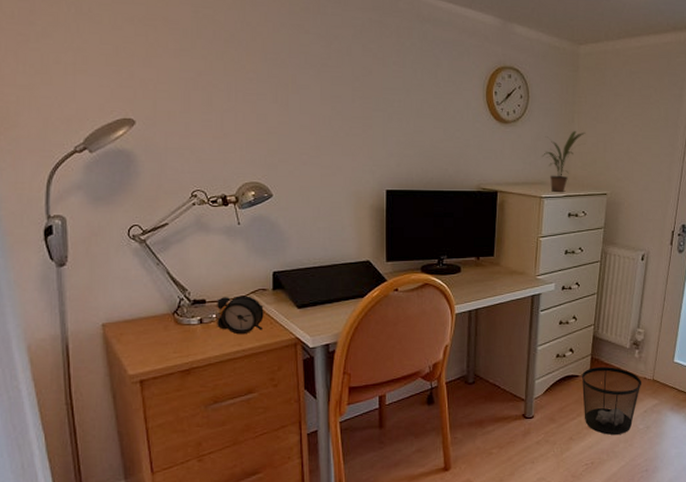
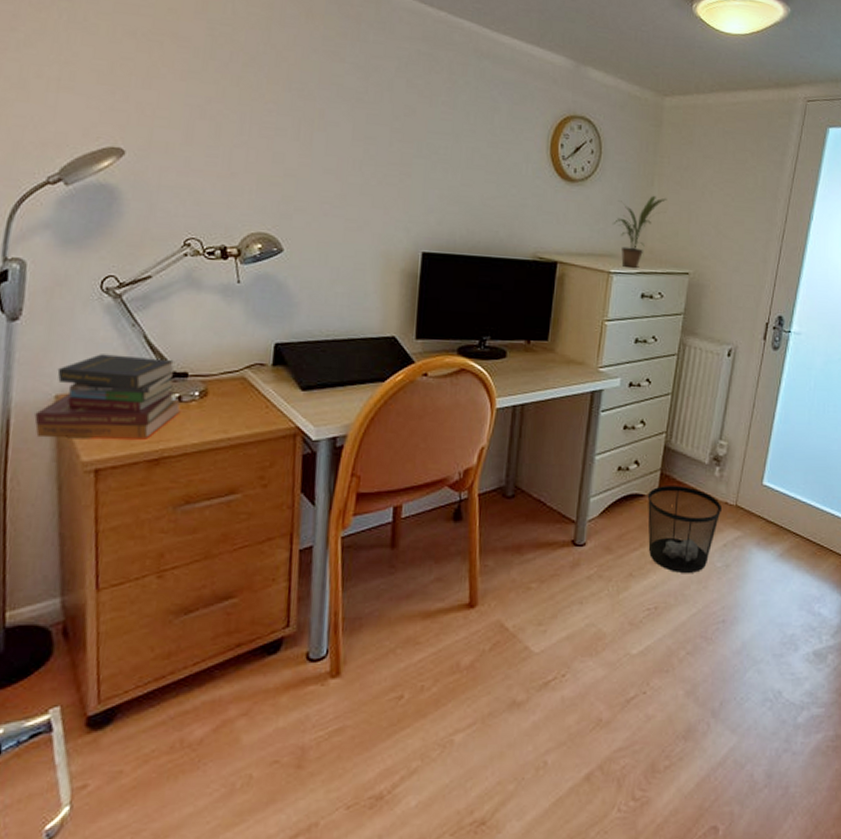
books: none [88,288,203,358] -> present [34,354,181,440]
alarm clock: present [217,295,264,335] -> none [199,370,260,419]

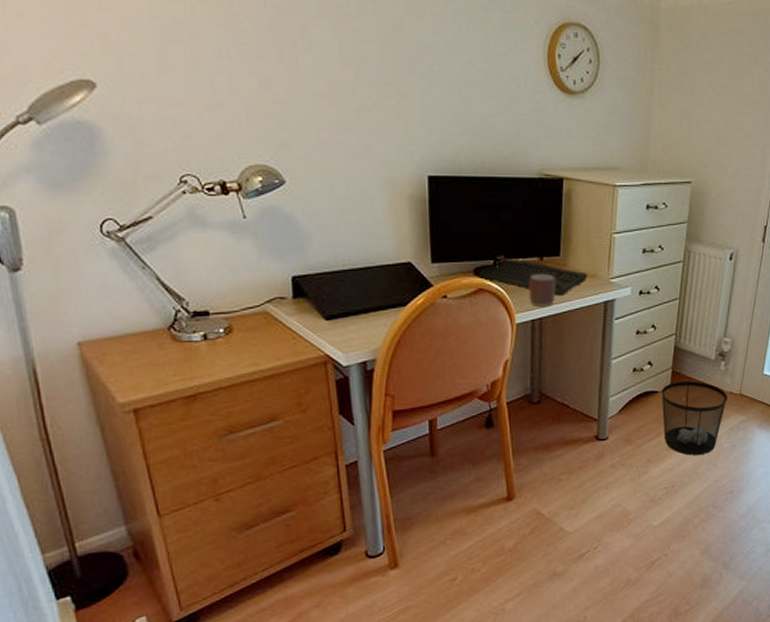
books: present [34,354,181,440] -> none [60,298,209,384]
computer keyboard: none [461,338,576,382] -> present [477,257,588,296]
mug: none [512,357,542,392] -> present [528,273,556,307]
potted plant: present [613,195,667,269] -> none [615,104,667,181]

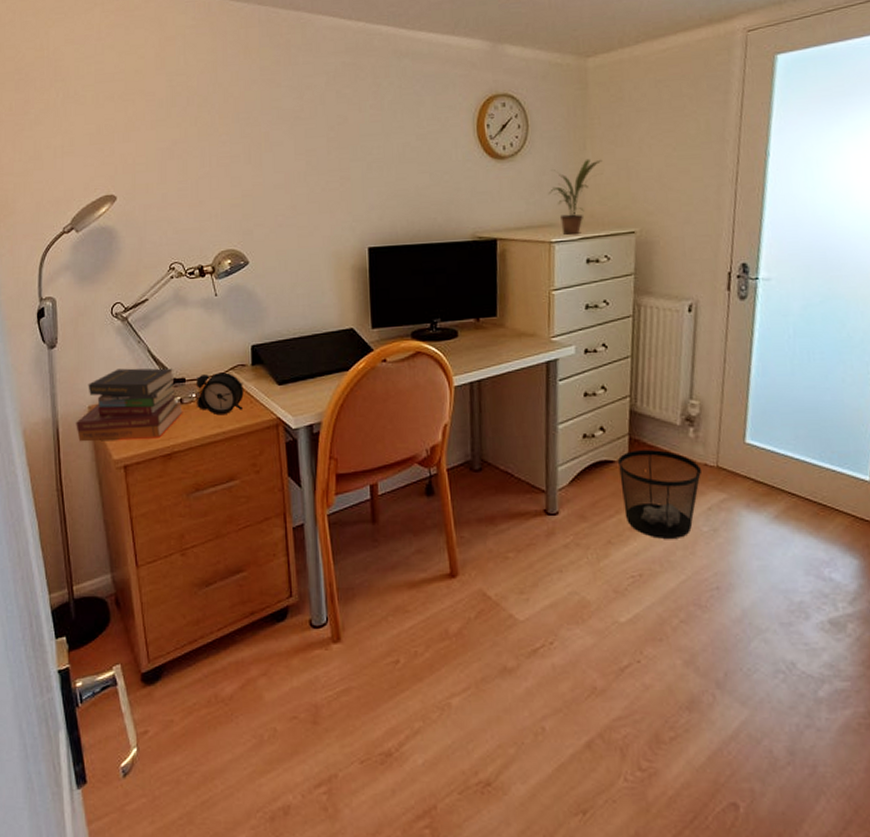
books: none [60,298,209,384] -> present [76,368,183,442]
alarm clock: none [223,305,284,353] -> present [196,372,244,416]
computer keyboard: present [477,257,588,296] -> none [415,320,527,357]
mug: present [528,273,556,307] -> none [465,334,494,368]
potted plant: none [615,104,667,181] -> present [548,158,603,236]

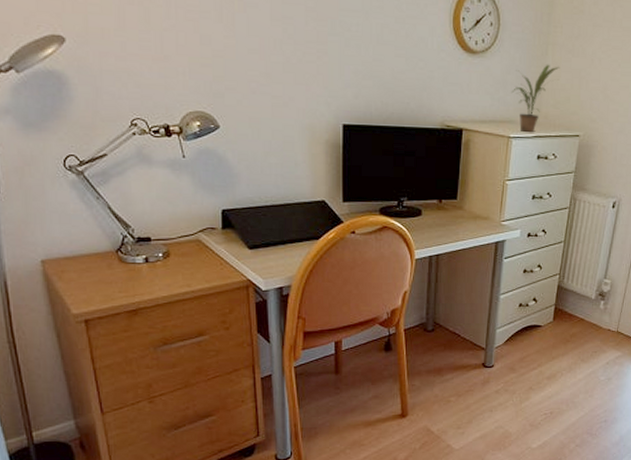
books: present [76,368,183,442] -> none [27,224,149,296]
alarm clock: present [196,372,244,416] -> none [163,234,213,275]
waste bin: present [618,449,703,539] -> none [544,316,606,386]

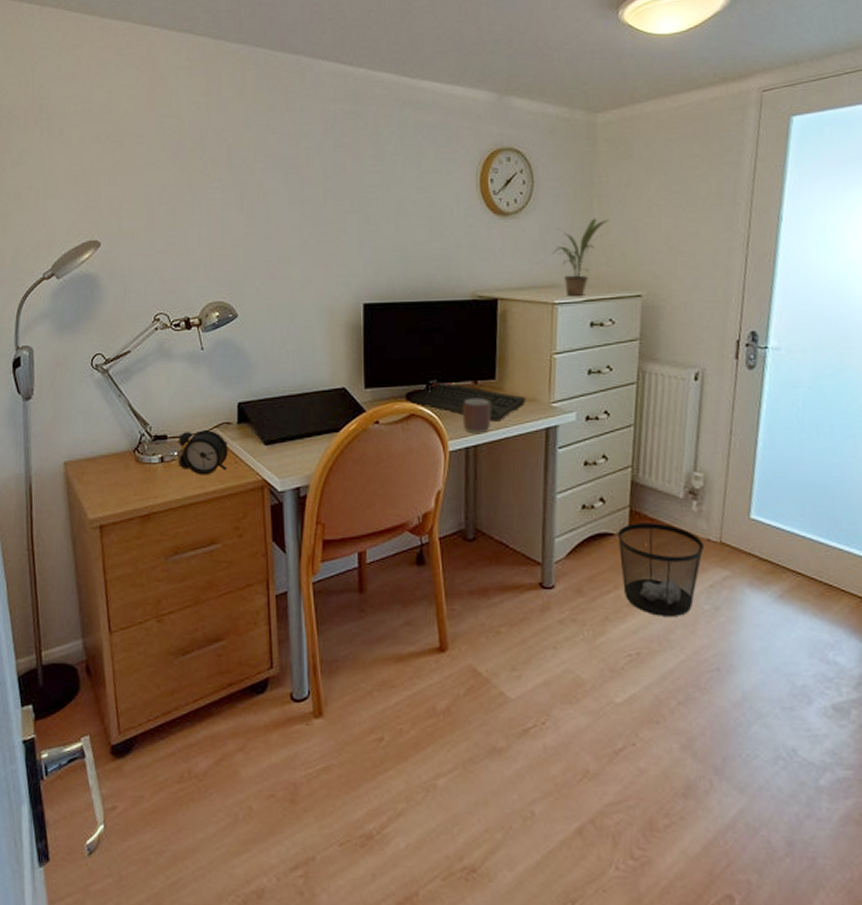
alarm clock: none [163,234,213,275] -> present [178,430,228,475]
computer keyboard: none [383,199,482,235] -> present [409,381,527,422]
mug: none [427,214,452,244] -> present [462,397,492,433]
waste bin: none [544,316,606,386] -> present [618,522,705,616]

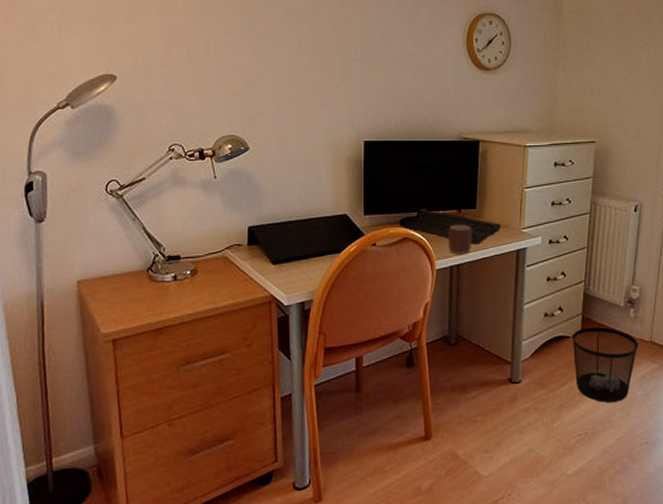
alarm clock: present [178,430,228,475] -> none [191,251,239,292]
potted plant: present [552,218,610,297] -> none [525,76,571,141]

